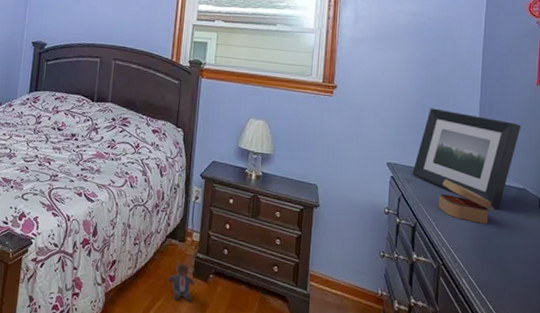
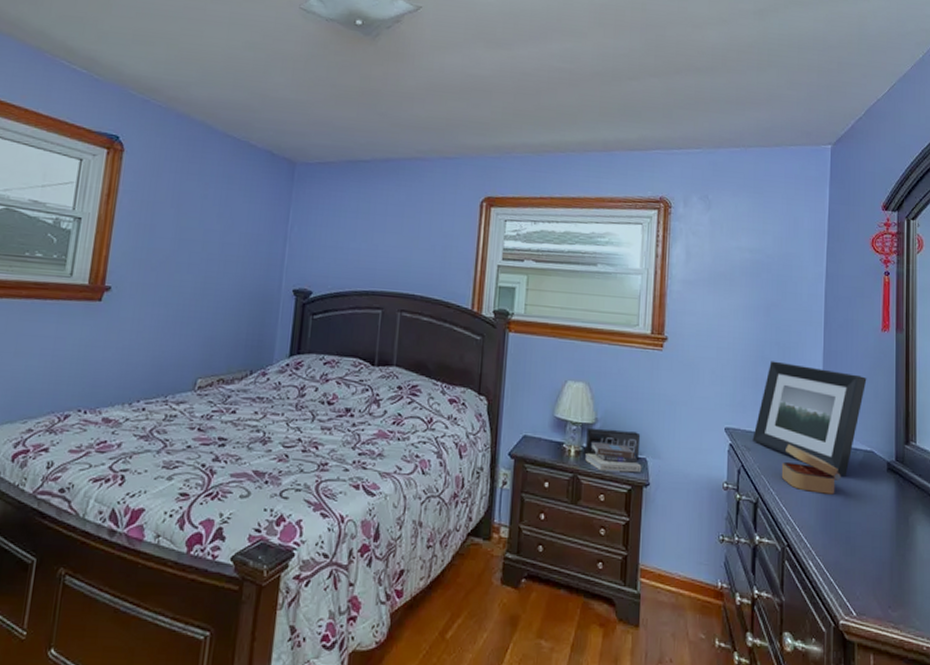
teddy bear: present [167,260,194,302] -> none [469,564,503,616]
alarm clock: none [262,157,312,187] -> present [583,427,641,461]
books: none [264,168,313,196] -> present [585,441,642,473]

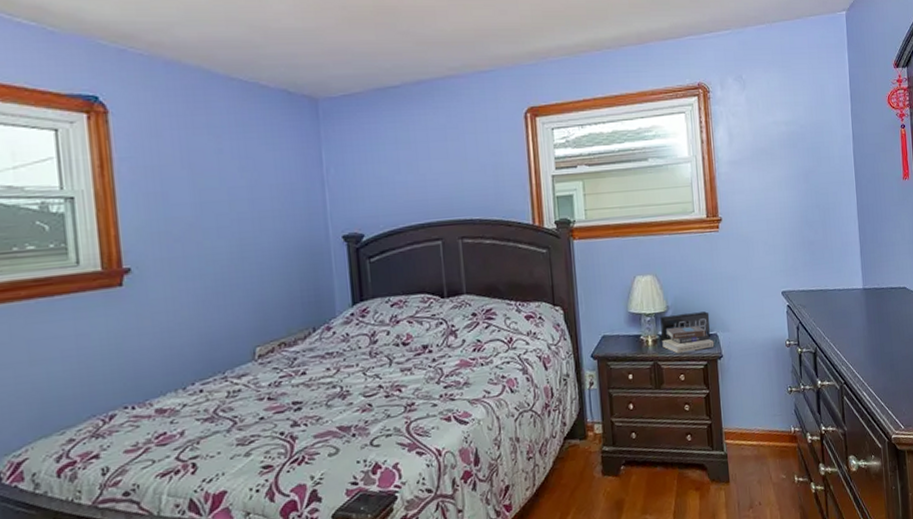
picture frame: present [752,361,867,477] -> none [806,222,895,314]
jewelry box: present [781,444,841,495] -> none [832,295,882,334]

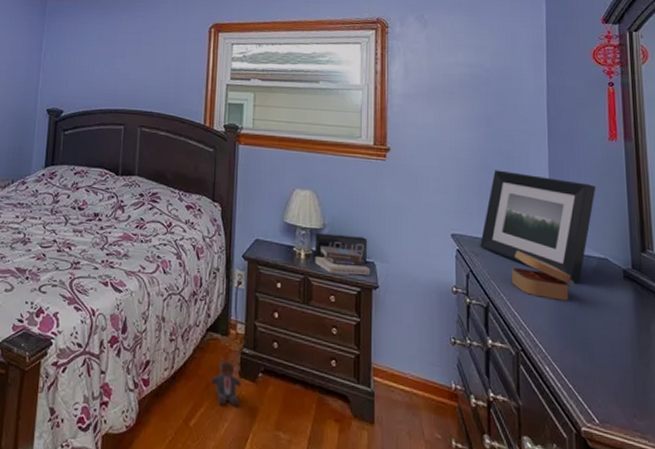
teddy bear: none [574,460,605,508] -> present [210,358,241,407]
picture frame: none [806,222,895,314] -> present [480,170,596,283]
jewelry box: none [832,295,882,334] -> present [511,250,574,301]

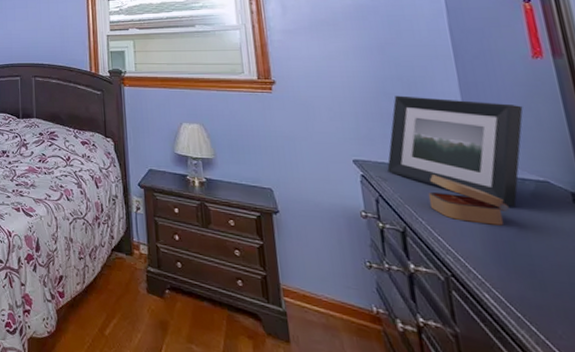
teddy bear: present [210,358,241,407] -> none [119,275,150,320]
alarm clock: present [312,232,368,265] -> none [206,162,264,191]
books: present [315,245,371,276] -> none [209,173,269,201]

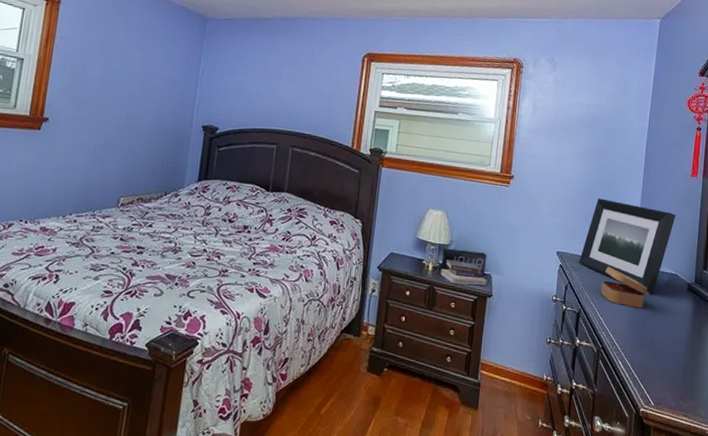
alarm clock: none [206,162,264,191] -> present [439,247,488,277]
books: none [209,173,269,201] -> present [441,259,487,286]

